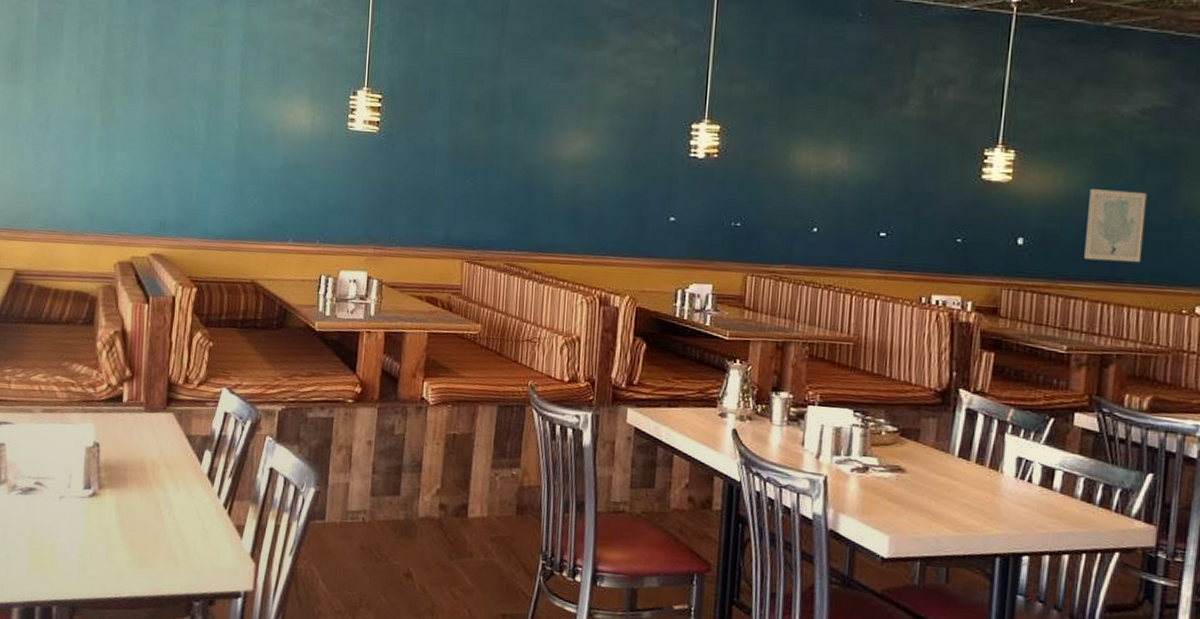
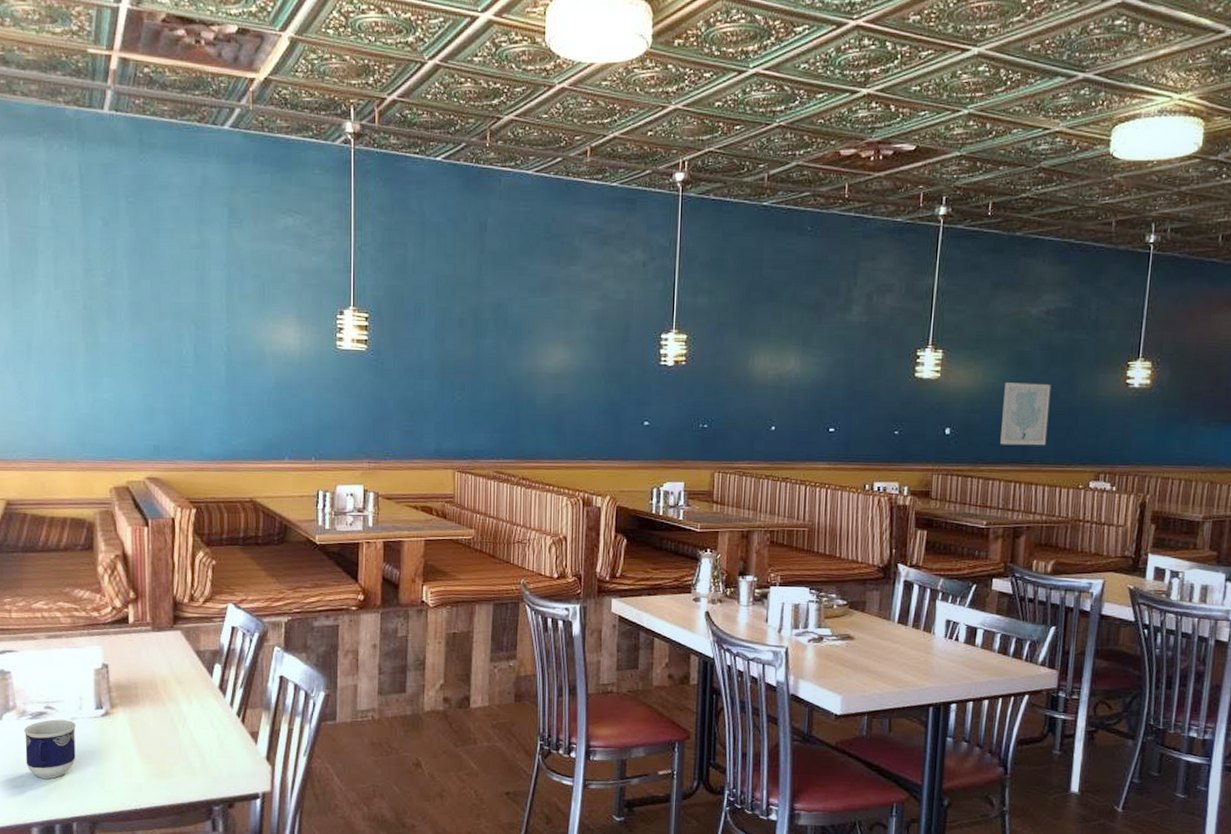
cup: none [12,496,63,558] -> present [23,719,76,779]

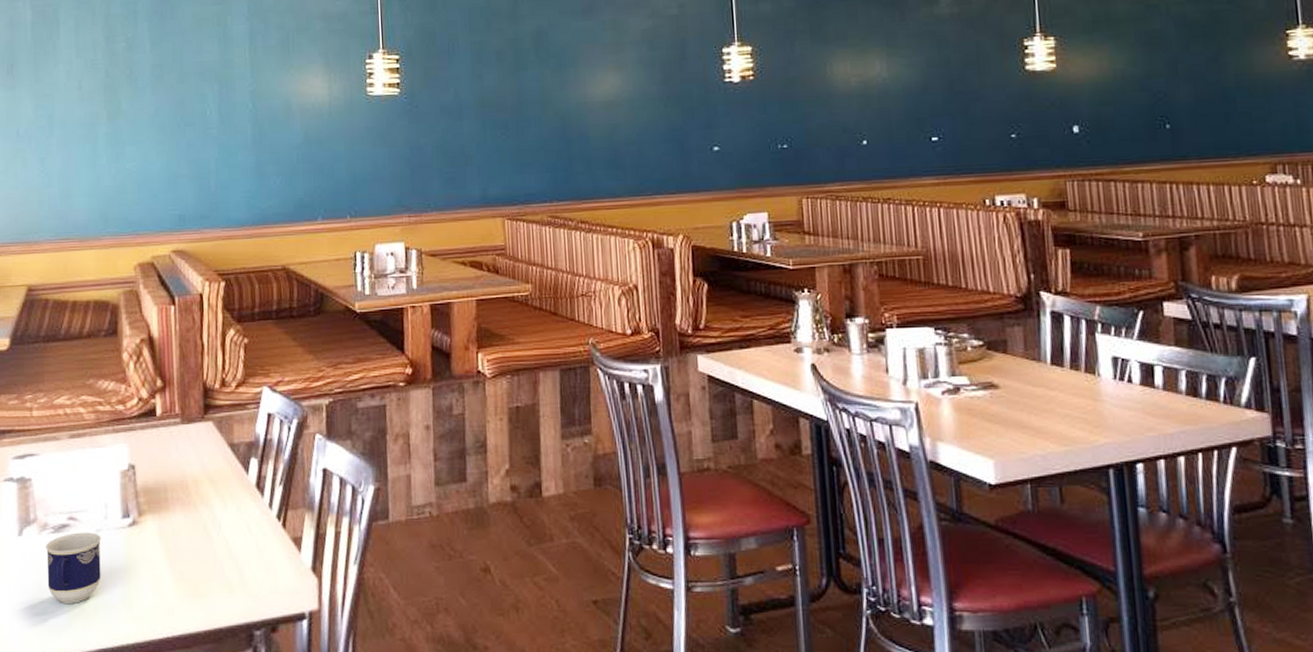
wall art: present [1000,382,1051,446] -> none [1137,64,1202,141]

